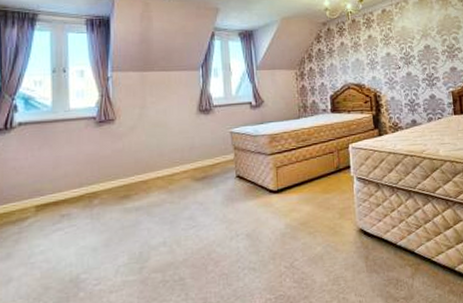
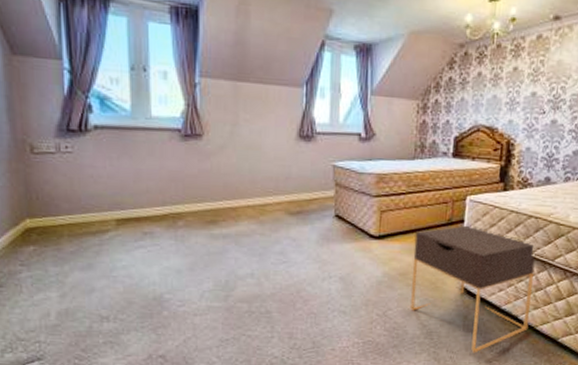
nightstand: none [309,170,426,294] -> present [410,225,536,353]

